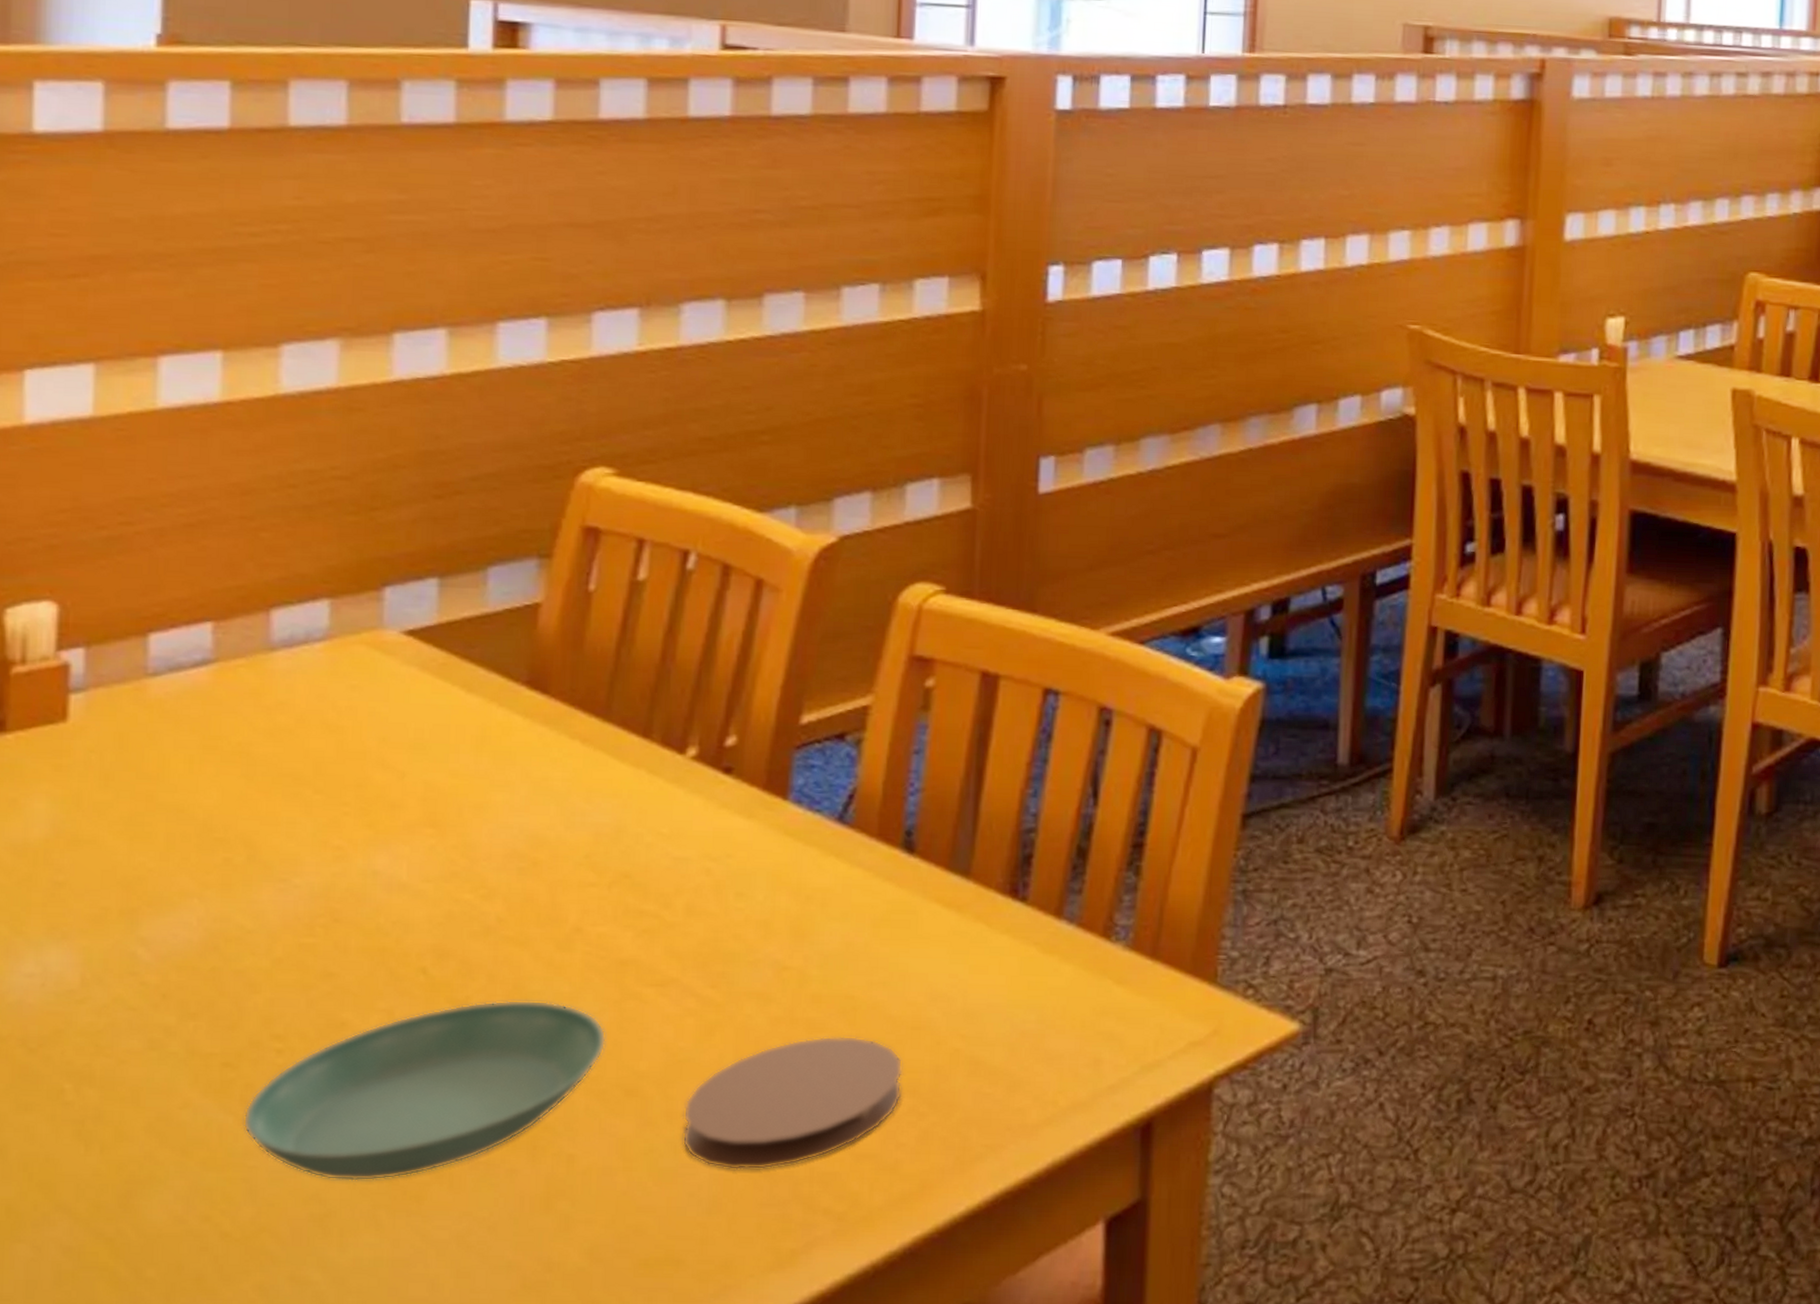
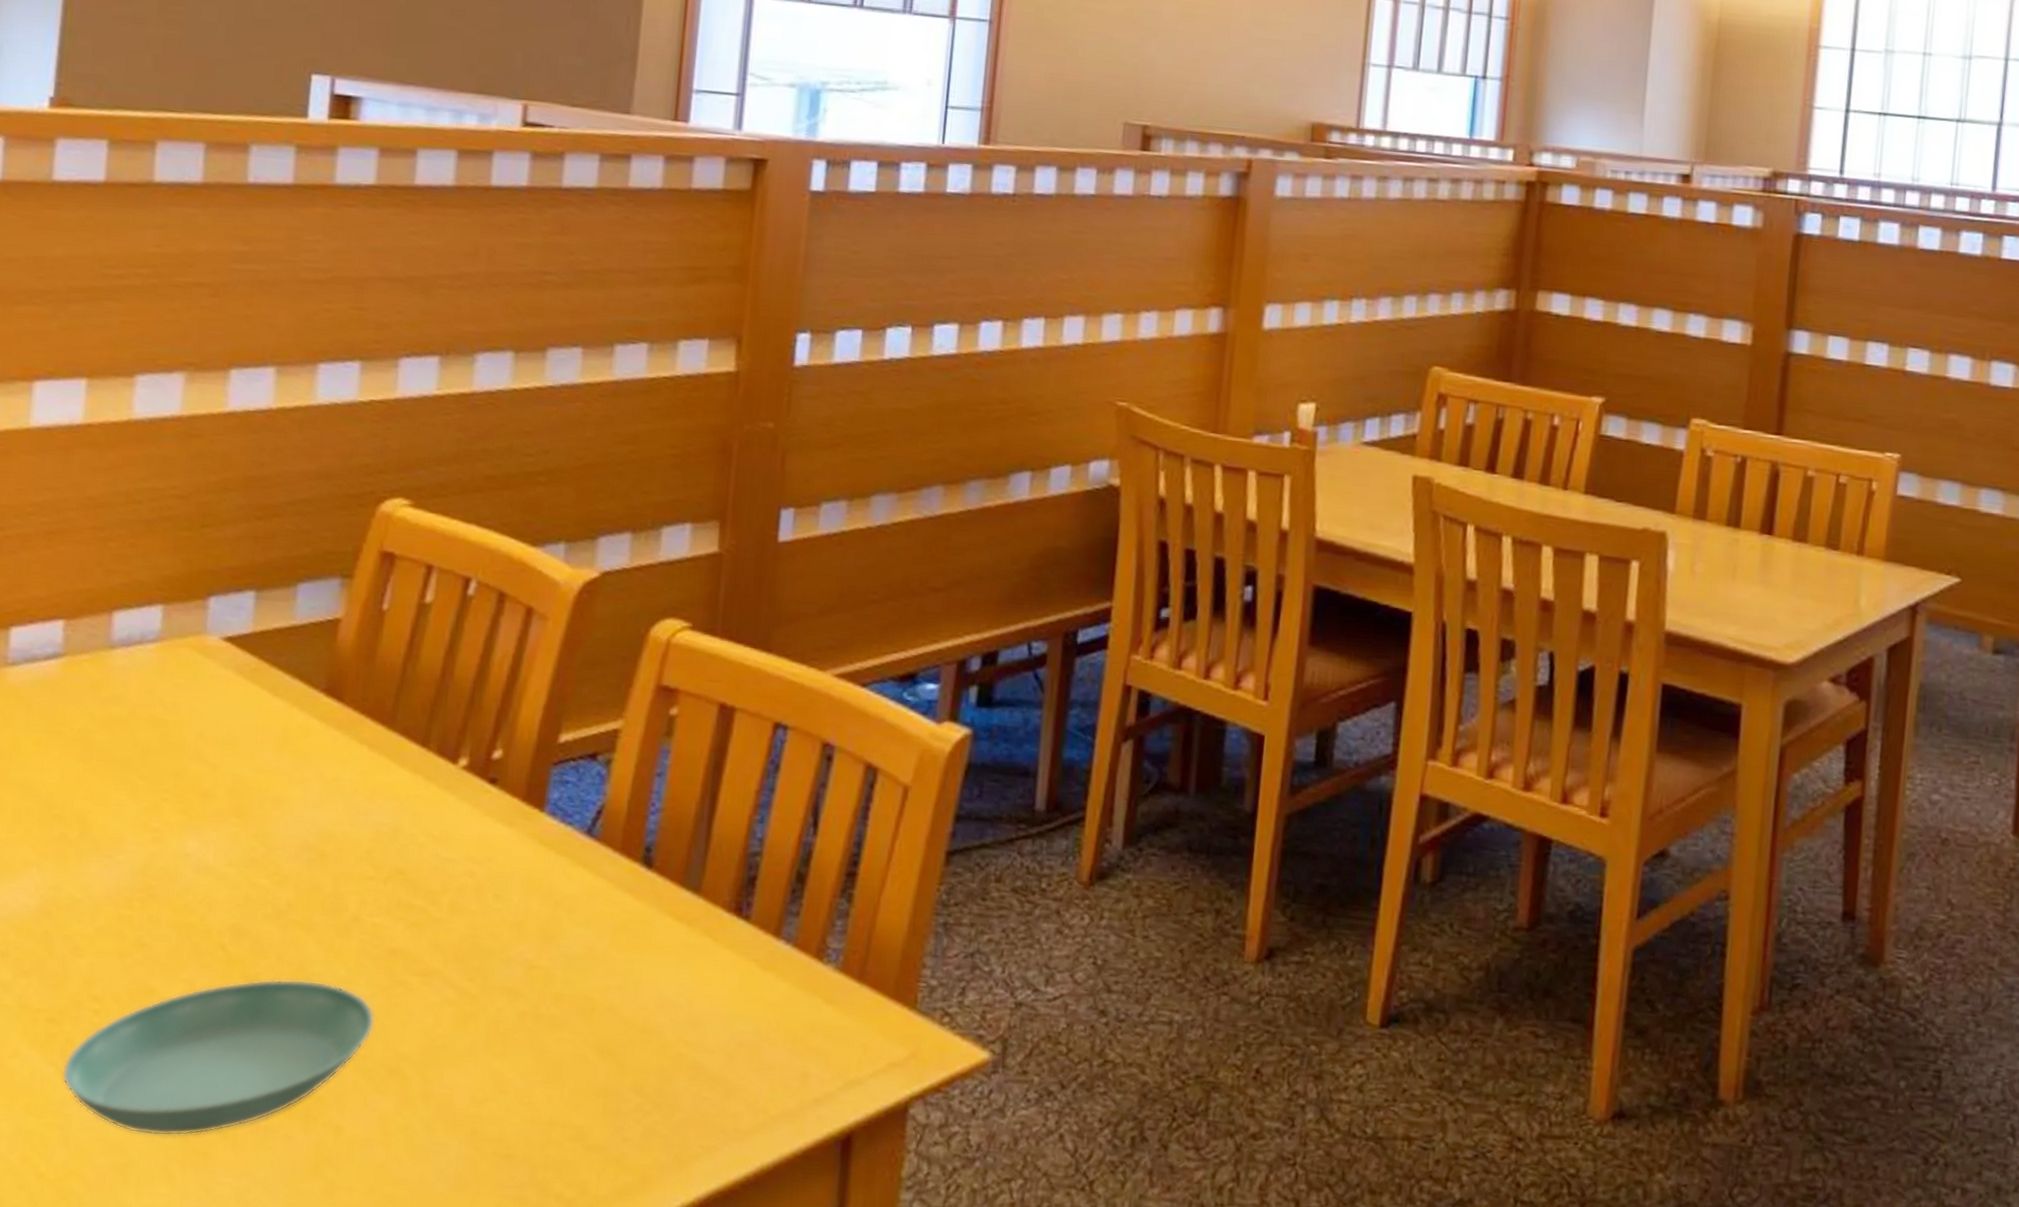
coaster: present [682,1035,903,1171] -> none [435,1033,633,1153]

